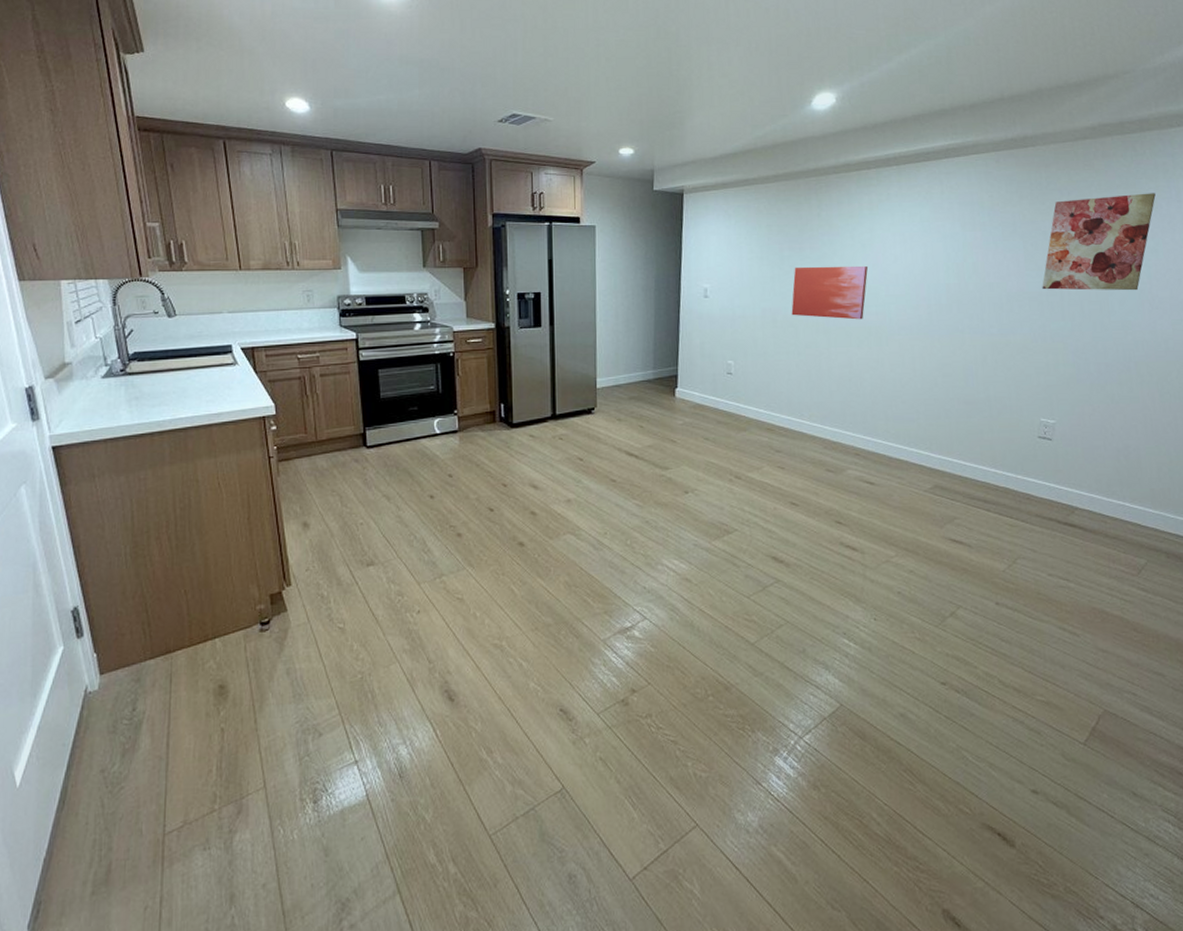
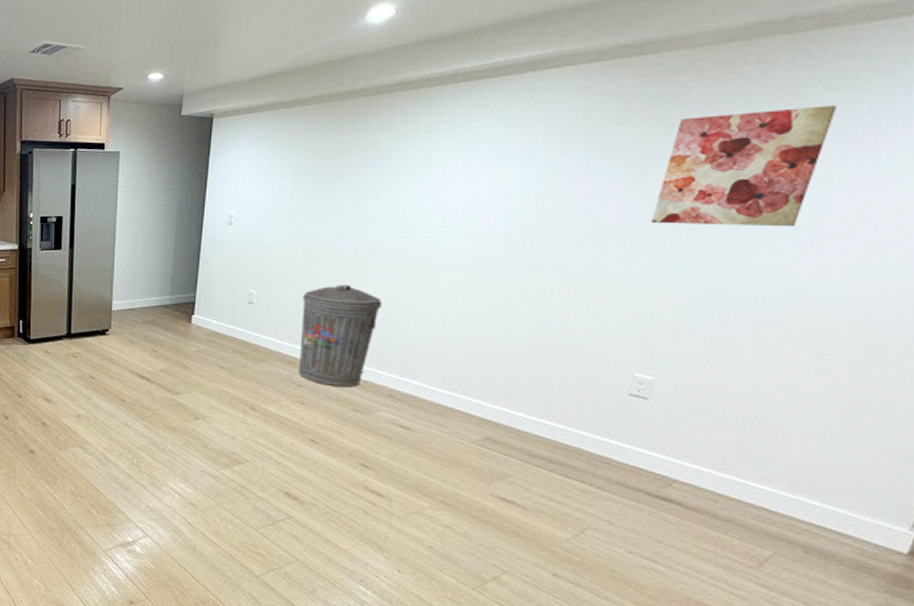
trash can: none [775,351,843,449] -> present [298,284,382,387]
wall art: present [791,265,869,320] -> none [325,193,421,252]

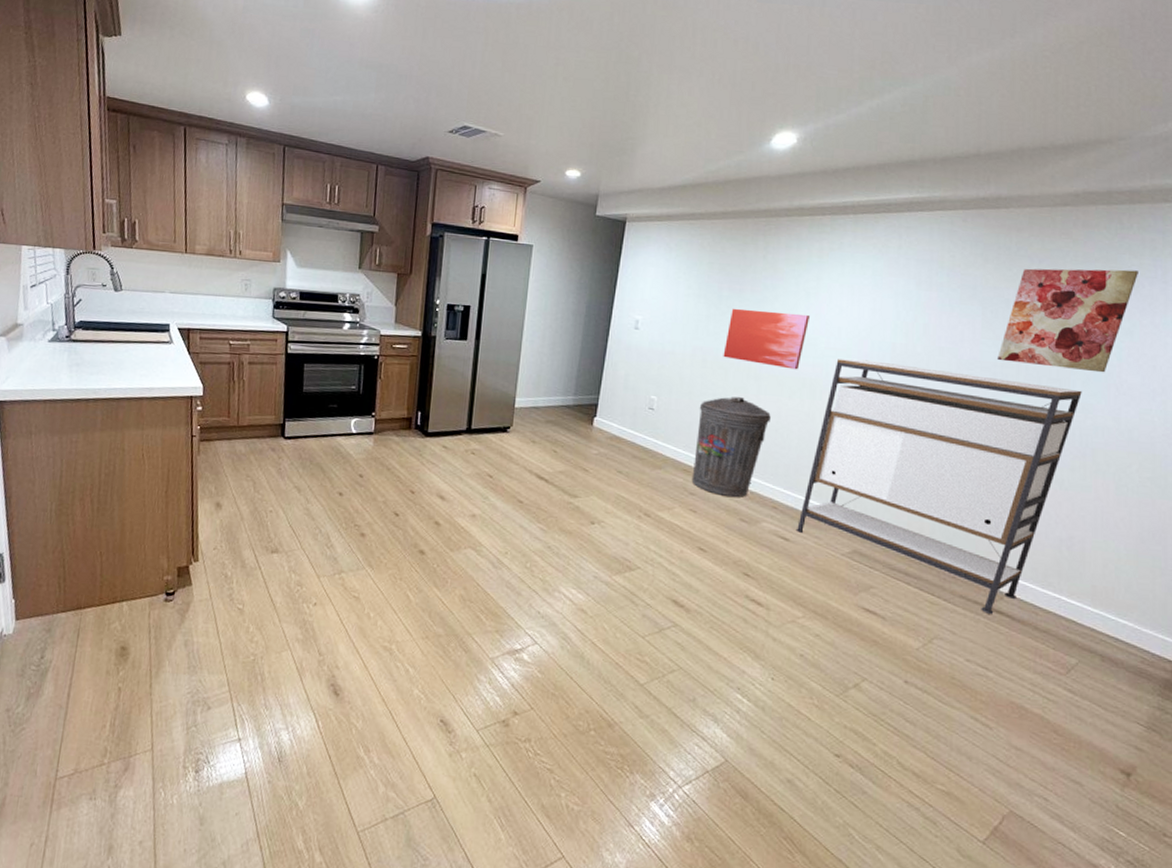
wall art: none [325,193,421,252] -> present [723,308,811,370]
shelving unit: none [416,235,765,502] -> present [796,359,1082,614]

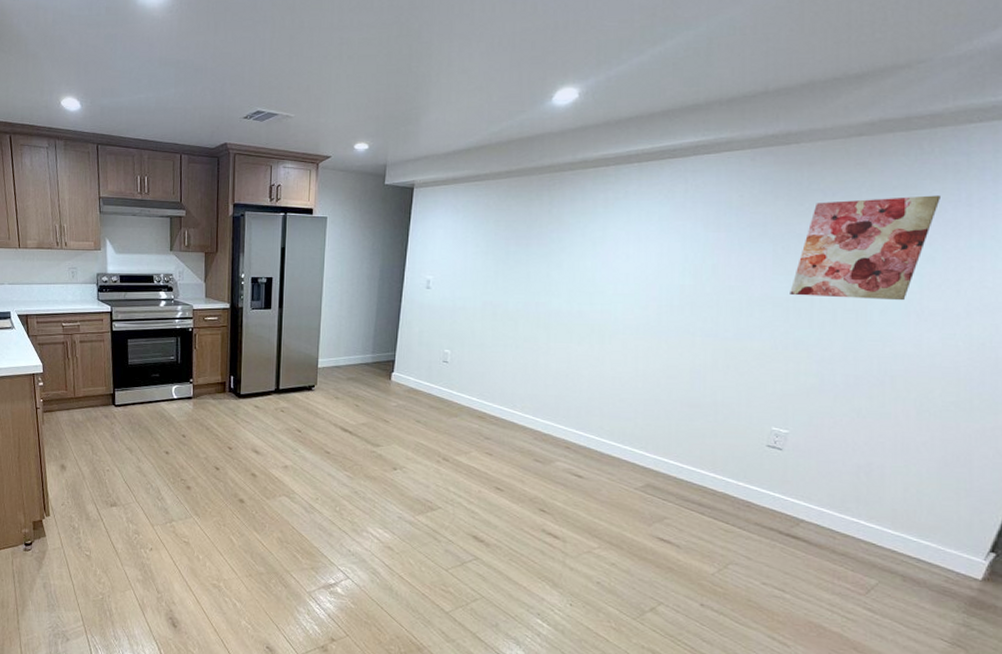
trash can: present [691,396,771,497] -> none [486,345,561,439]
wall art: present [723,308,811,370] -> none [512,262,598,317]
shelving unit: present [796,359,1082,614] -> none [589,303,880,539]

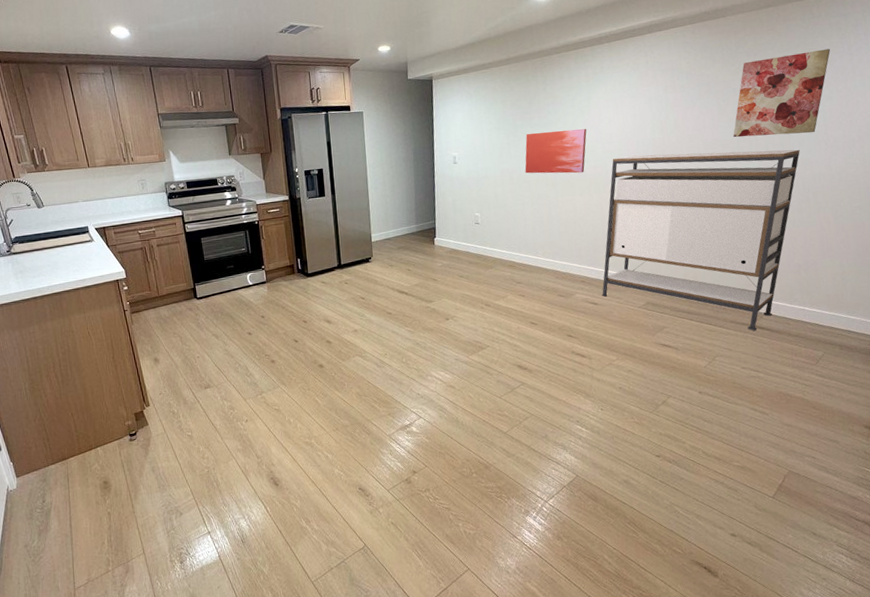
wall art: none [512,262,598,317] -> present [525,128,587,174]
shelving unit: none [589,303,880,539] -> present [601,149,800,331]

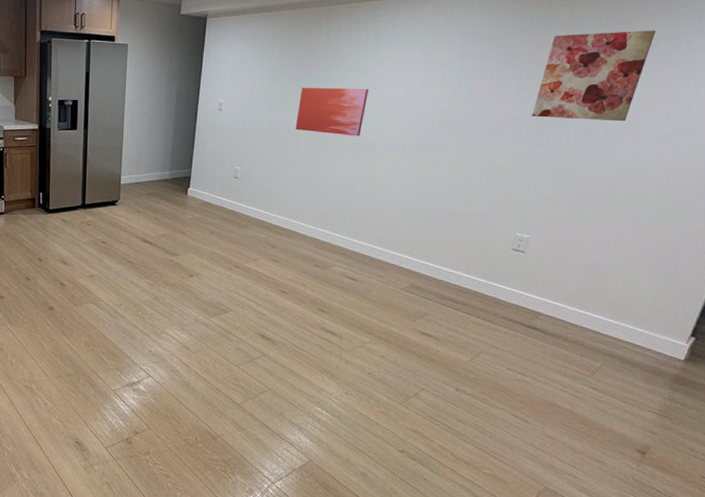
shelving unit: present [601,149,800,331] -> none [362,124,605,330]

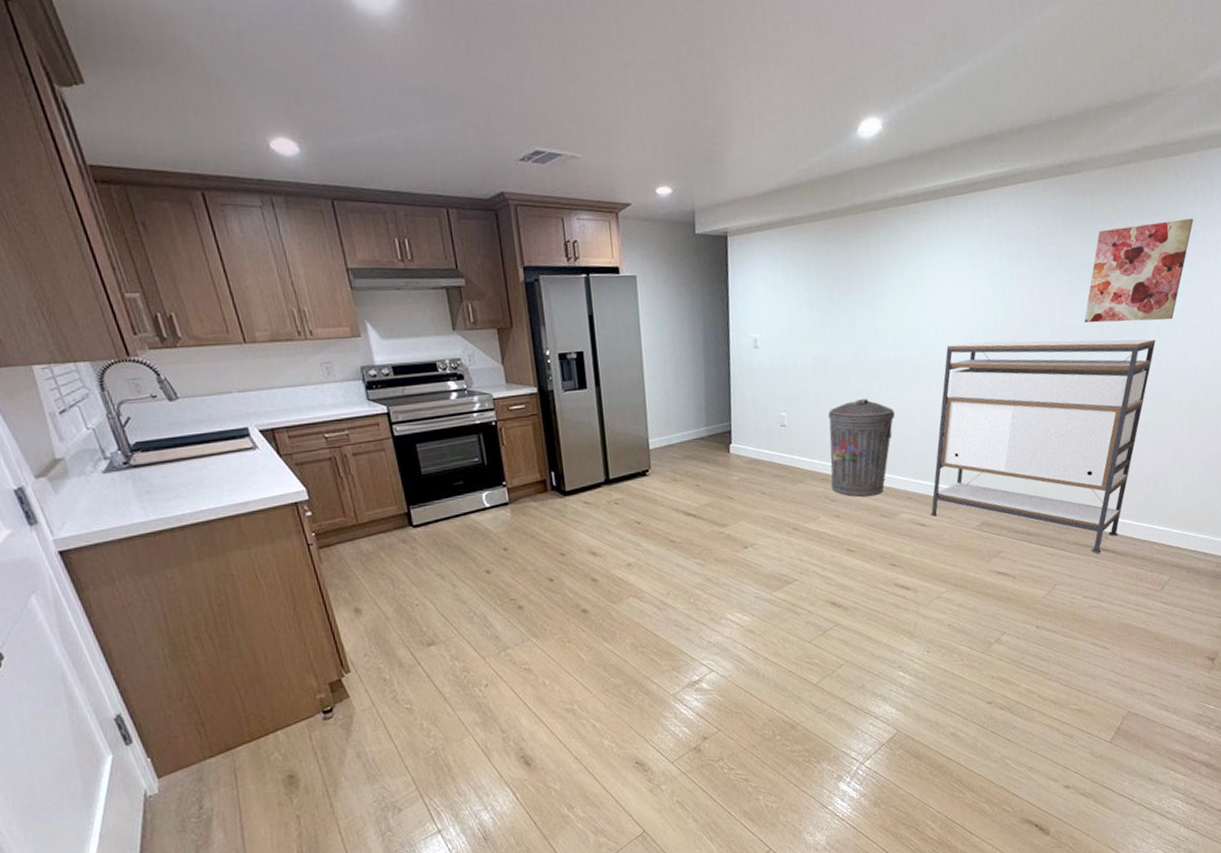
trash can: none [272,162,338,247] -> present [828,398,895,497]
wall art: present [295,87,369,137] -> none [842,306,918,364]
shelving unit: none [362,124,605,330] -> present [930,339,1156,554]

